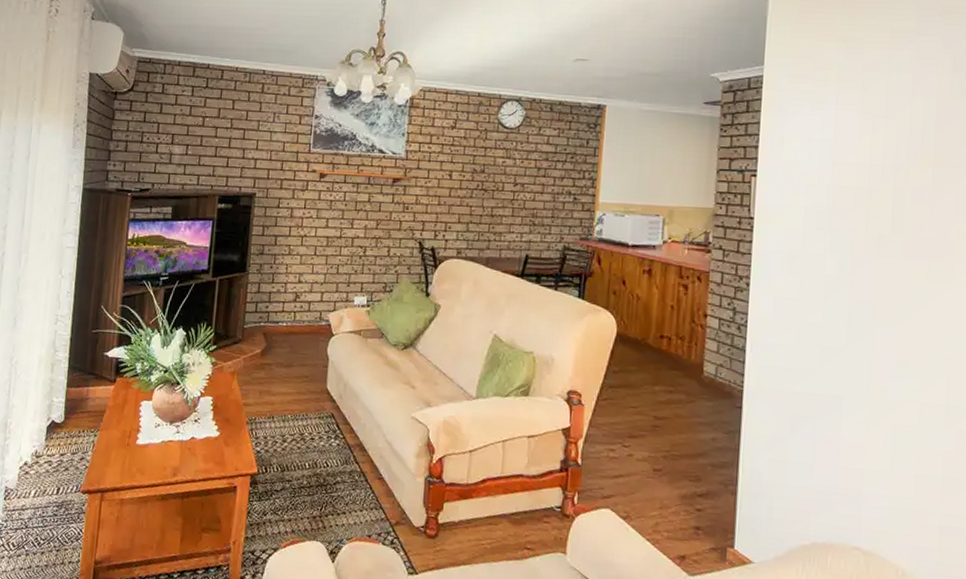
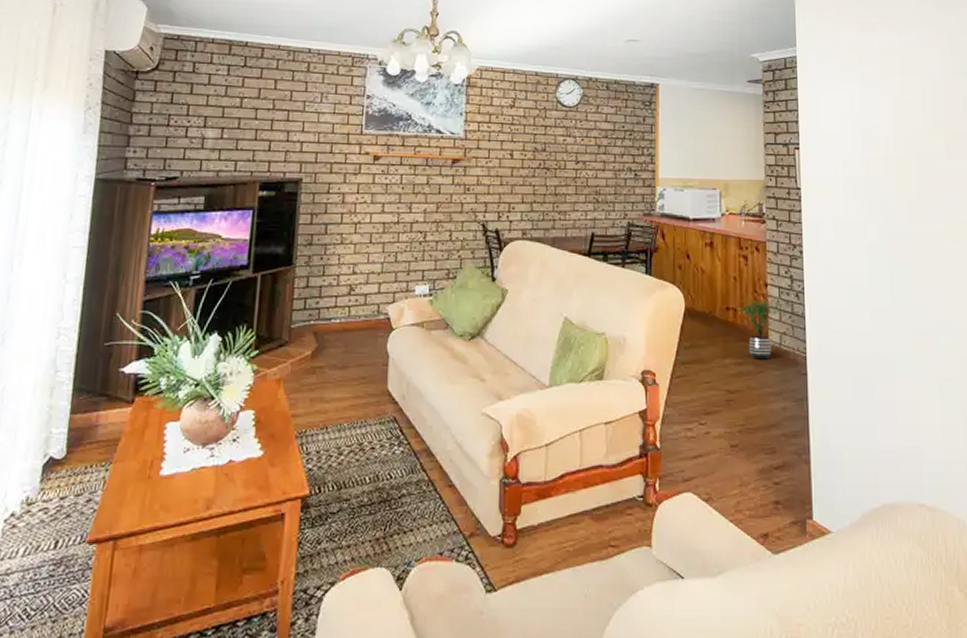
potted plant: none [674,329,719,390] -> present [739,299,780,360]

